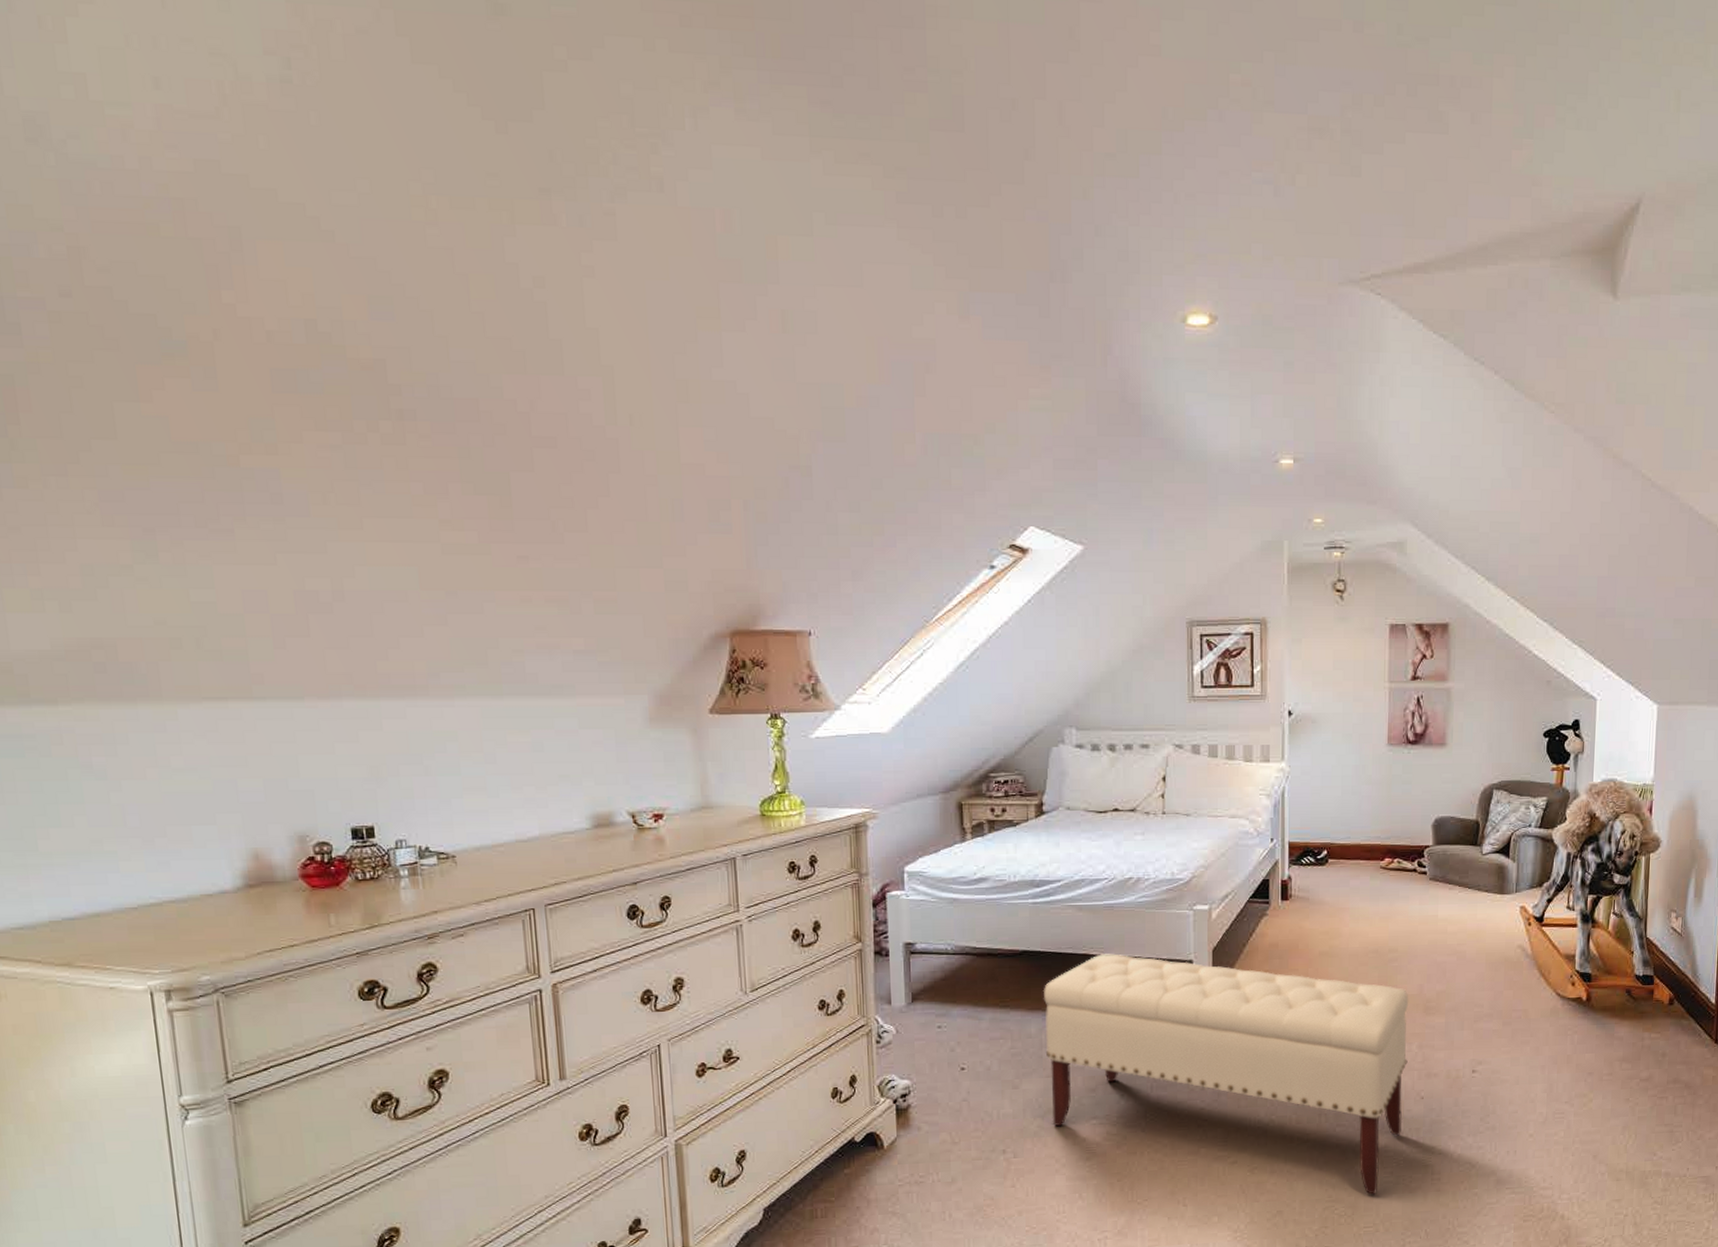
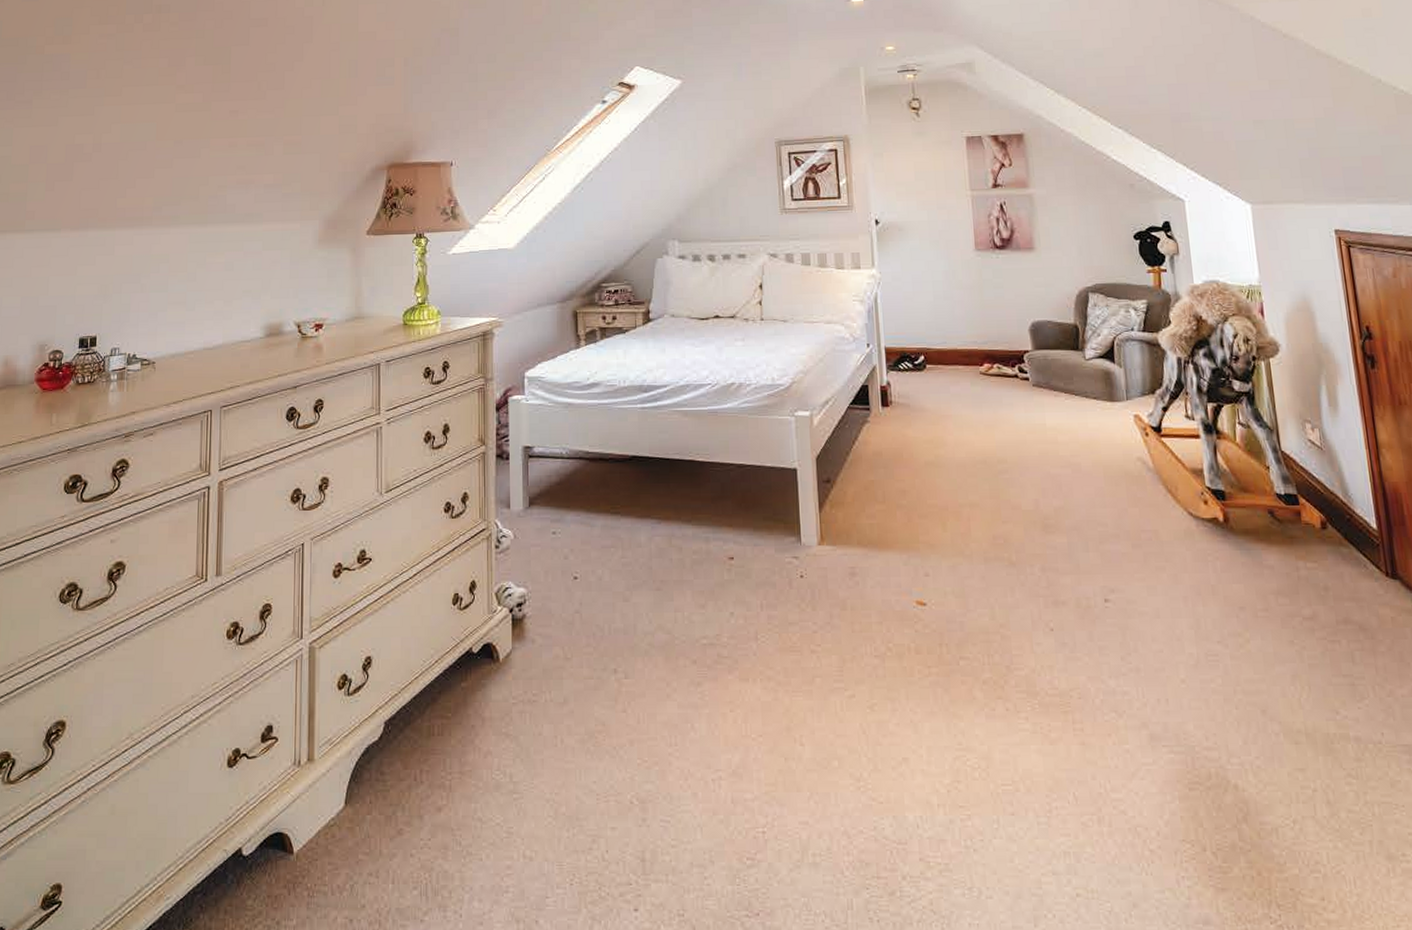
bench: present [1043,953,1409,1195] -> none [652,460,1033,744]

